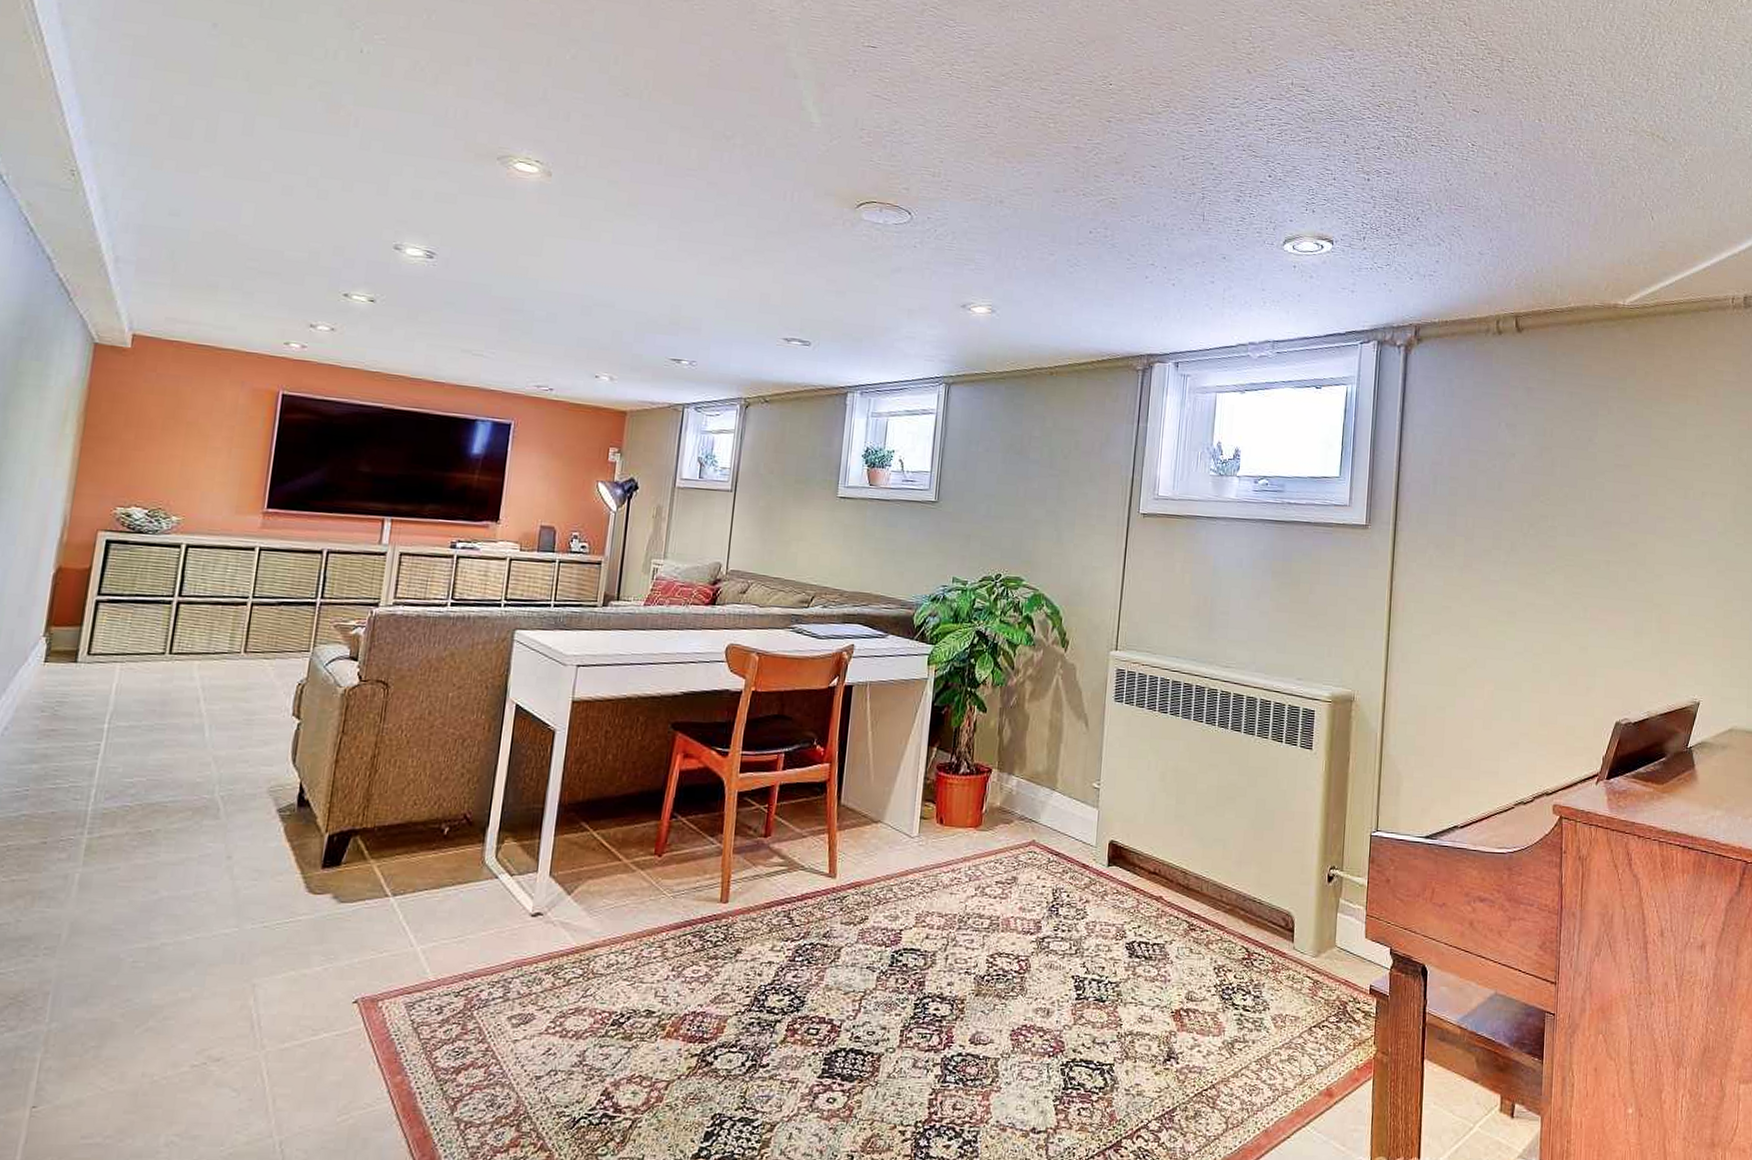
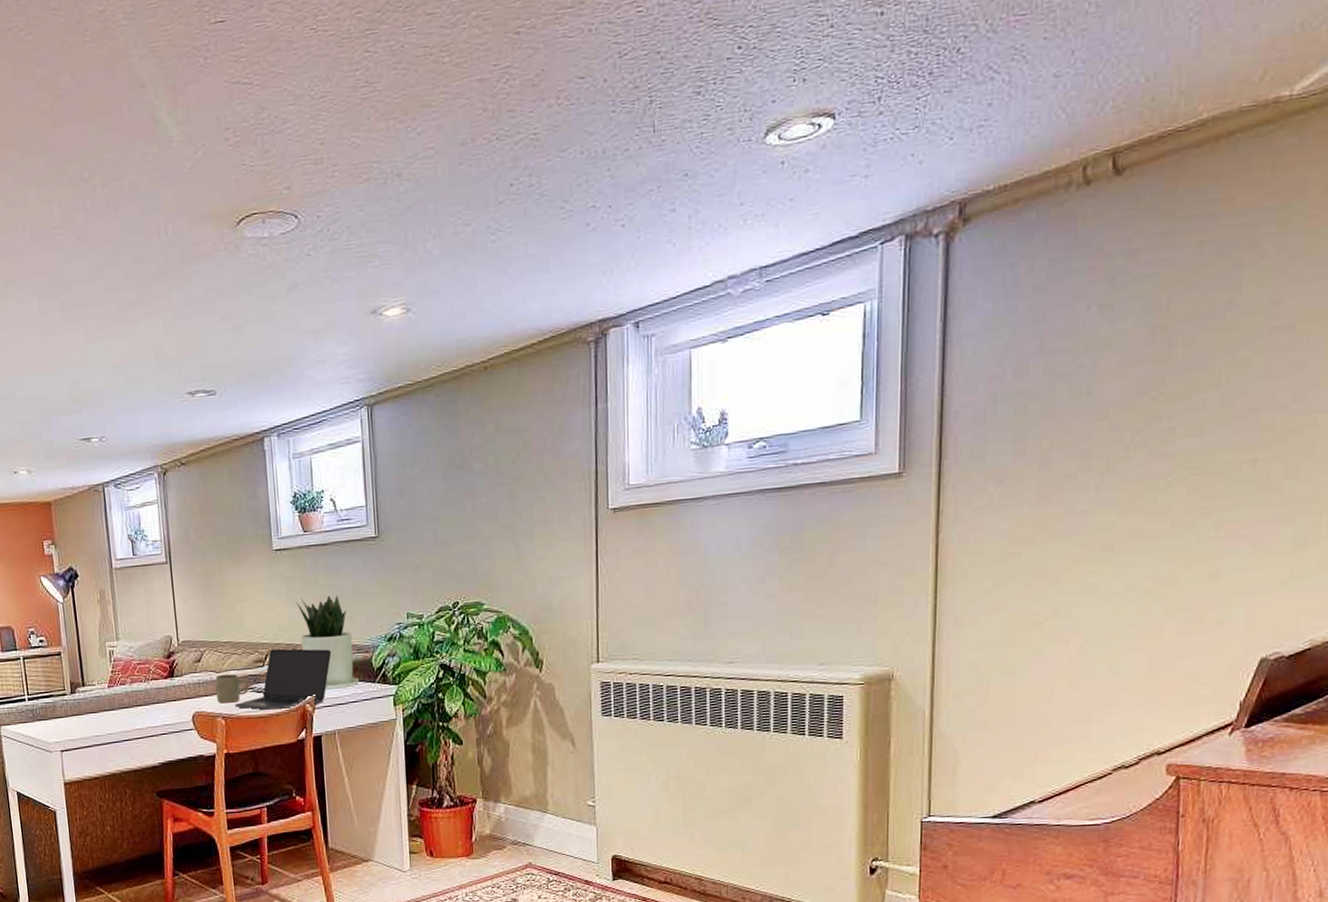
mug: none [754,609,791,640] -> present [214,673,250,704]
laptop: none [772,592,877,656] -> present [235,648,332,711]
planter: none [848,546,899,641] -> present [296,594,360,690]

